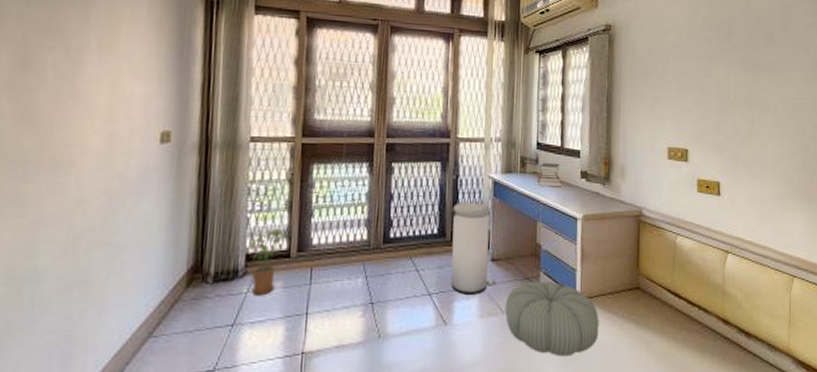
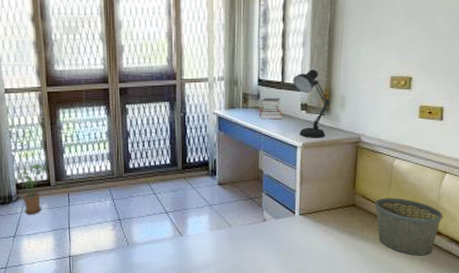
pedal bin: present [449,202,496,295] -> none [179,136,223,212]
pouf: present [505,281,599,357] -> none [231,200,316,260]
desk lamp: none [572,135,611,210] -> present [293,69,331,138]
basket: none [659,280,730,350] -> present [374,198,444,256]

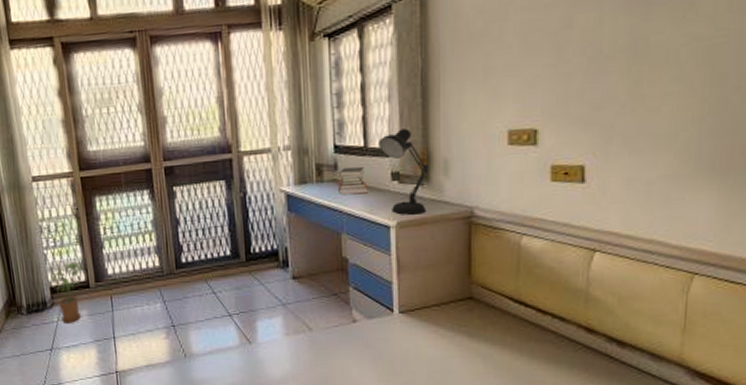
basket: present [374,198,444,256] -> none [498,286,597,362]

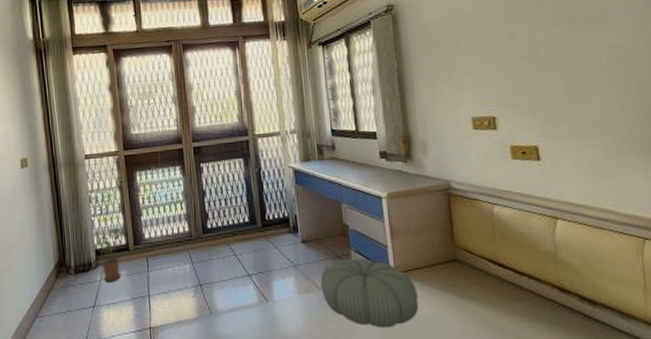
pouf: none [312,296,423,371] -> present [320,258,419,328]
books: present [336,166,368,195] -> none [335,146,362,171]
desk lamp: present [379,128,430,215] -> none [367,116,411,187]

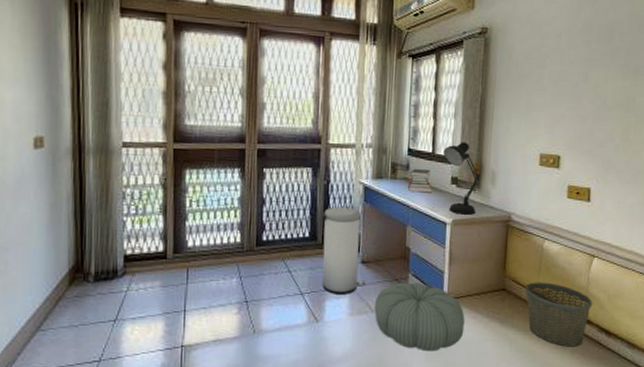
house plant: present [97,228,127,283] -> none [127,232,166,294]
pedal bin: none [257,191,309,274] -> present [321,207,366,294]
books: none [335,146,362,171] -> present [407,168,432,193]
desk lamp: none [367,116,411,187] -> present [444,142,481,215]
basket: none [479,250,566,320] -> present [524,282,593,347]

